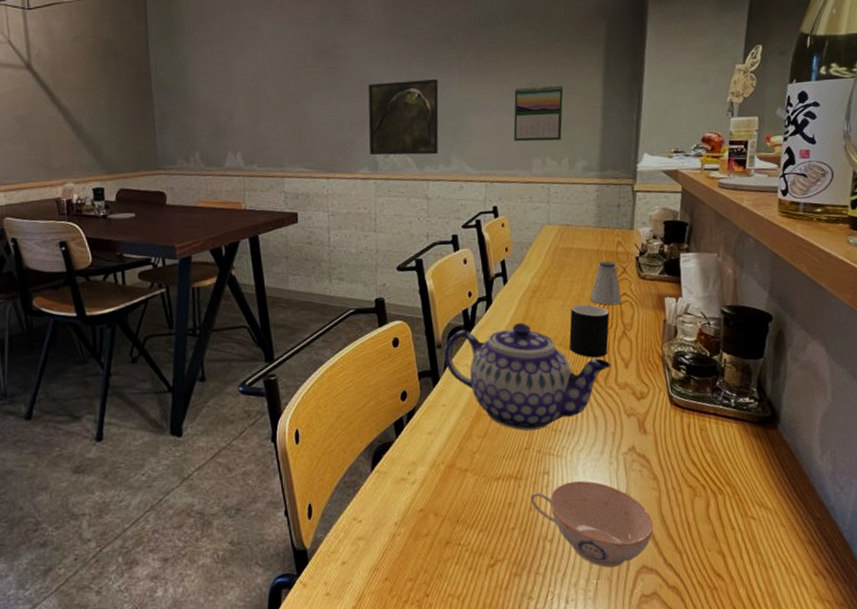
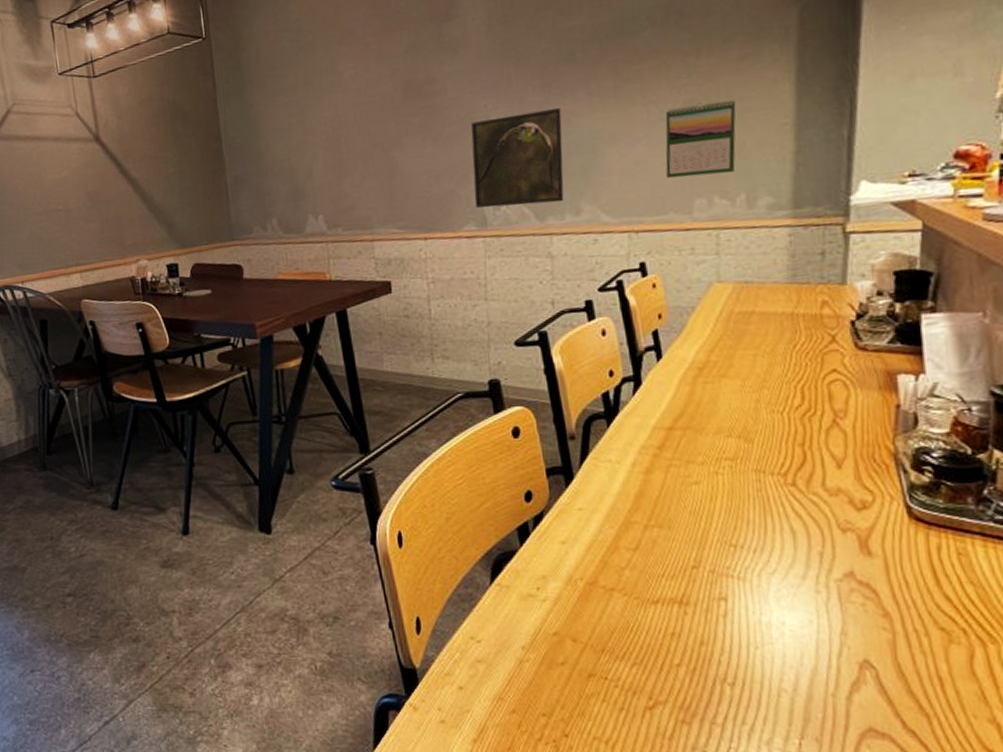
teapot: present [444,323,611,431] -> none [579,409,816,545]
teacup: present [531,480,654,568] -> none [702,611,886,726]
cup: present [569,304,610,358] -> none [752,385,812,454]
saltshaker: present [589,261,623,306] -> none [781,327,831,386]

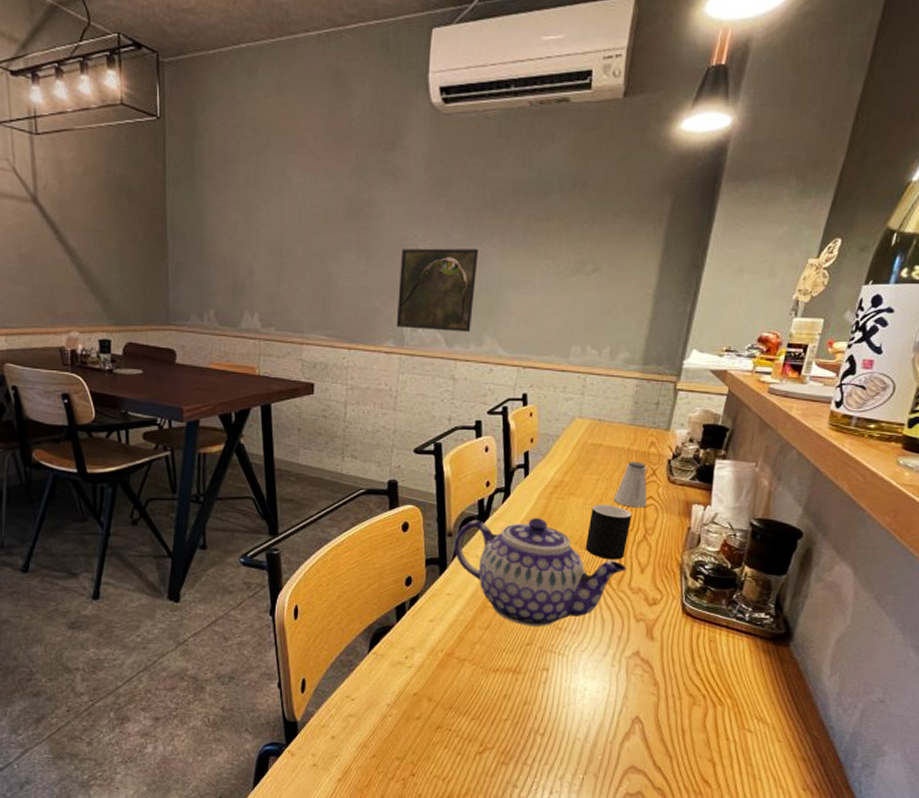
teapot: none [579,409,816,545] -> present [454,518,627,627]
calendar: present [665,99,736,178] -> none [554,265,615,328]
cup: none [752,385,812,454] -> present [585,505,632,560]
saltshaker: none [781,327,831,386] -> present [613,461,648,508]

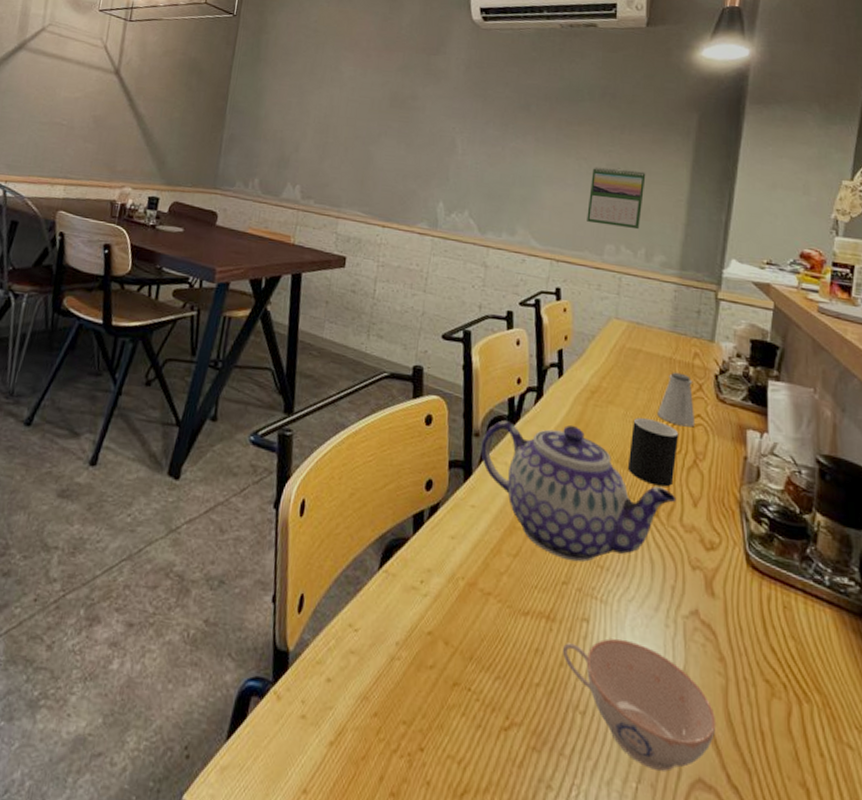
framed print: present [396,248,479,333] -> none [430,139,513,222]
teacup: none [527,679,648,765] -> present [563,638,717,772]
calendar: none [554,265,615,328] -> present [587,166,646,230]

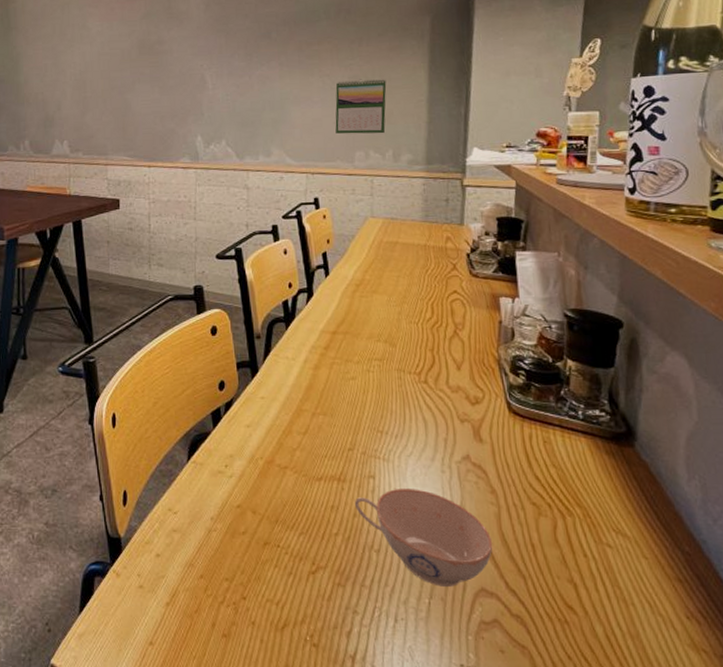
teapot: present [481,420,677,562] -> none [263,317,442,431]
cup: present [627,418,679,487] -> none [395,301,439,357]
saltshaker: present [656,372,696,428] -> none [417,256,453,303]

